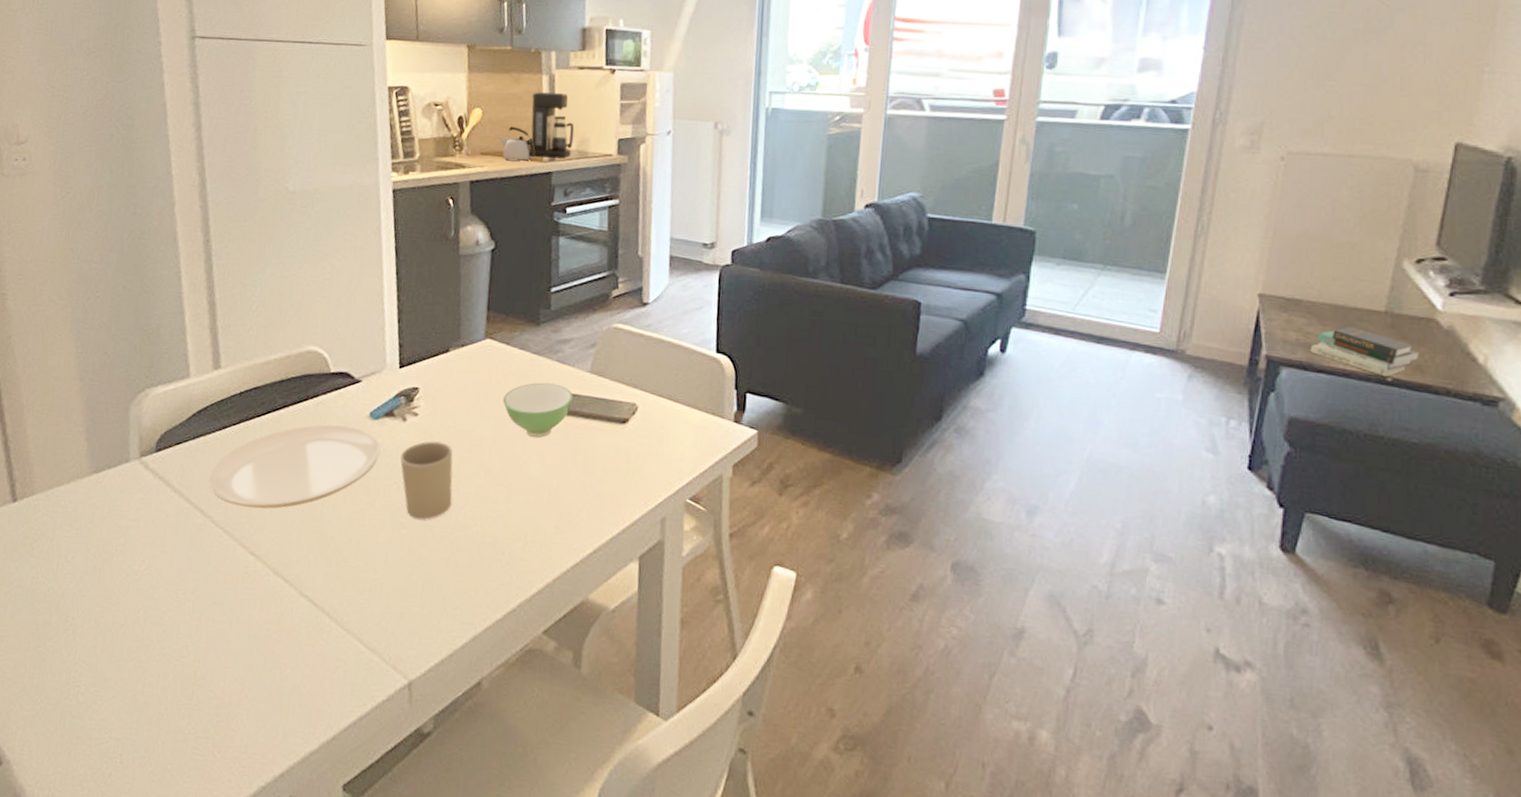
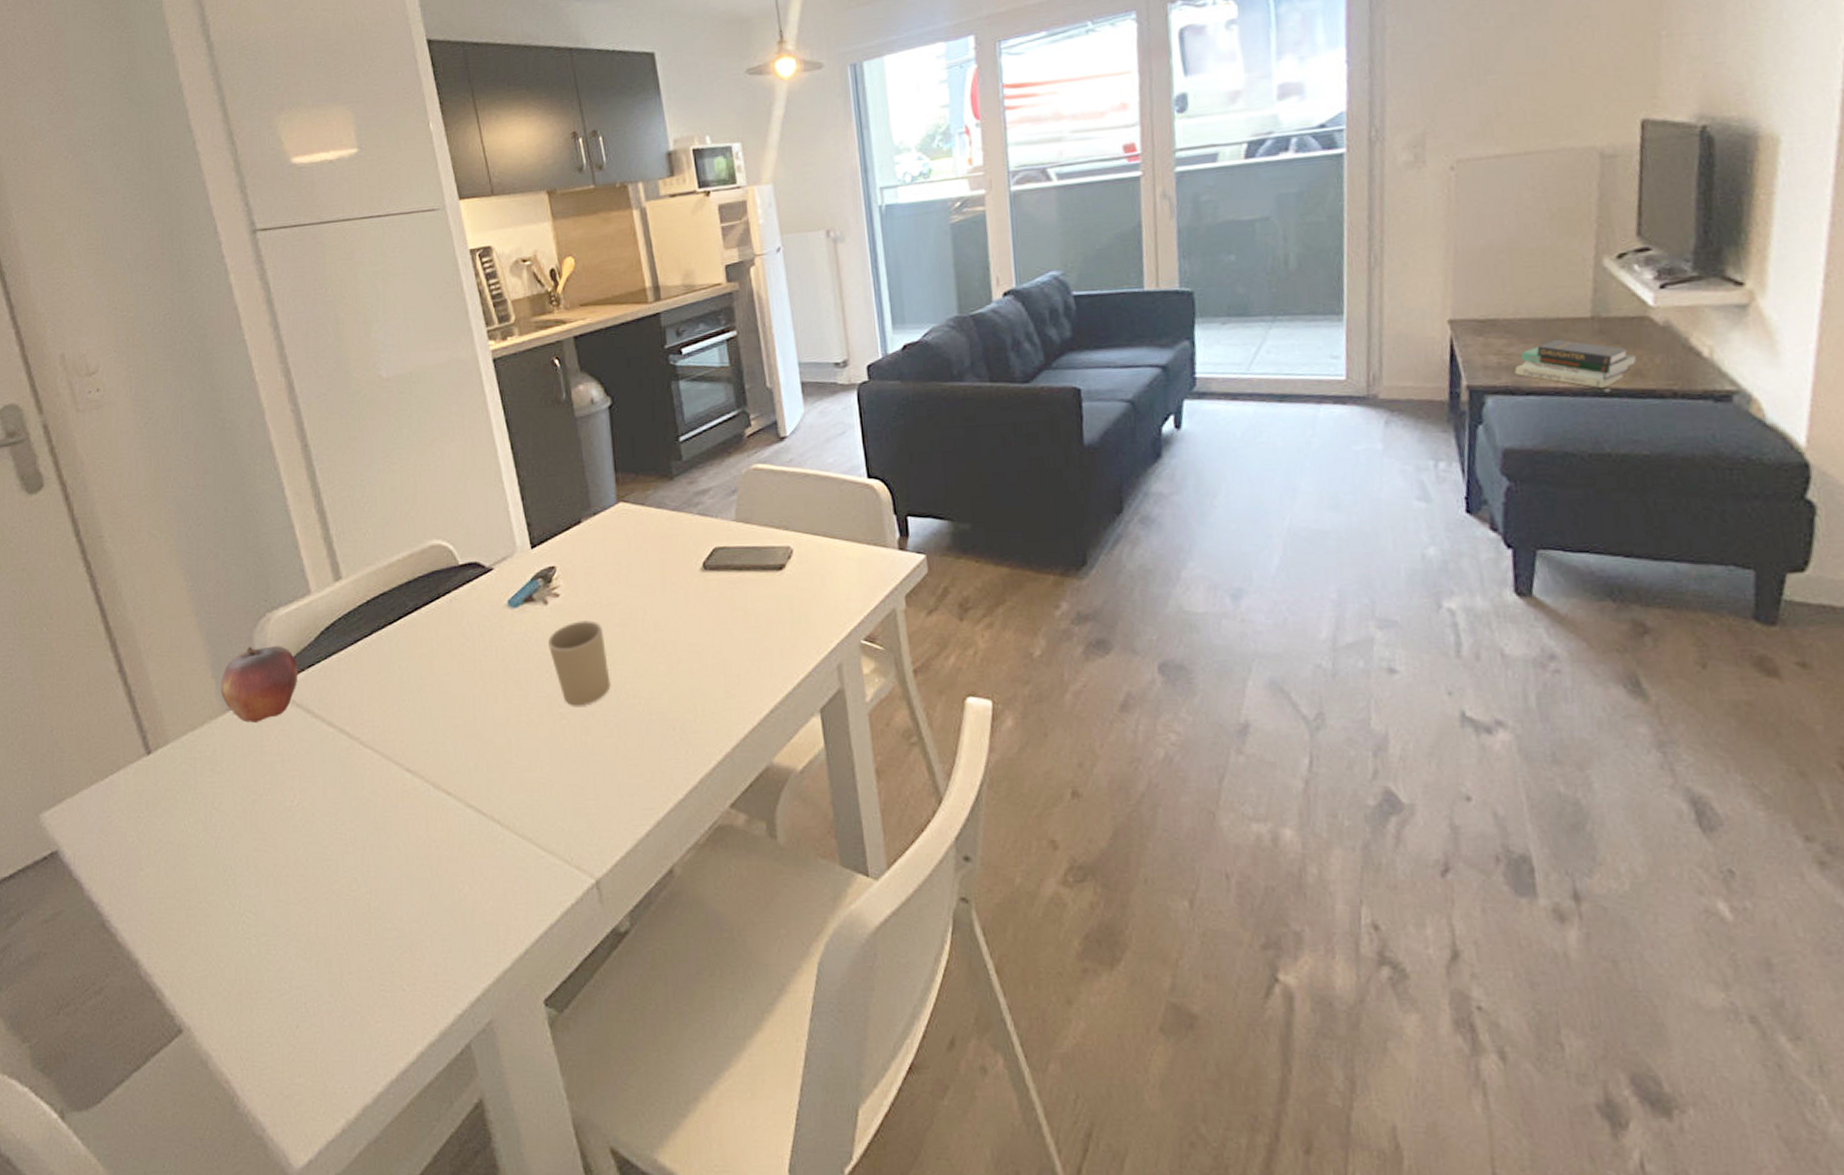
fruit: none [91,417,167,488] -> present [220,646,299,723]
plate: present [208,424,381,509] -> none [348,619,526,722]
kettle: present [498,127,535,162] -> none [596,270,638,308]
bowl: present [502,382,573,439] -> none [646,539,722,601]
coffee maker: present [531,92,575,158] -> none [625,226,678,299]

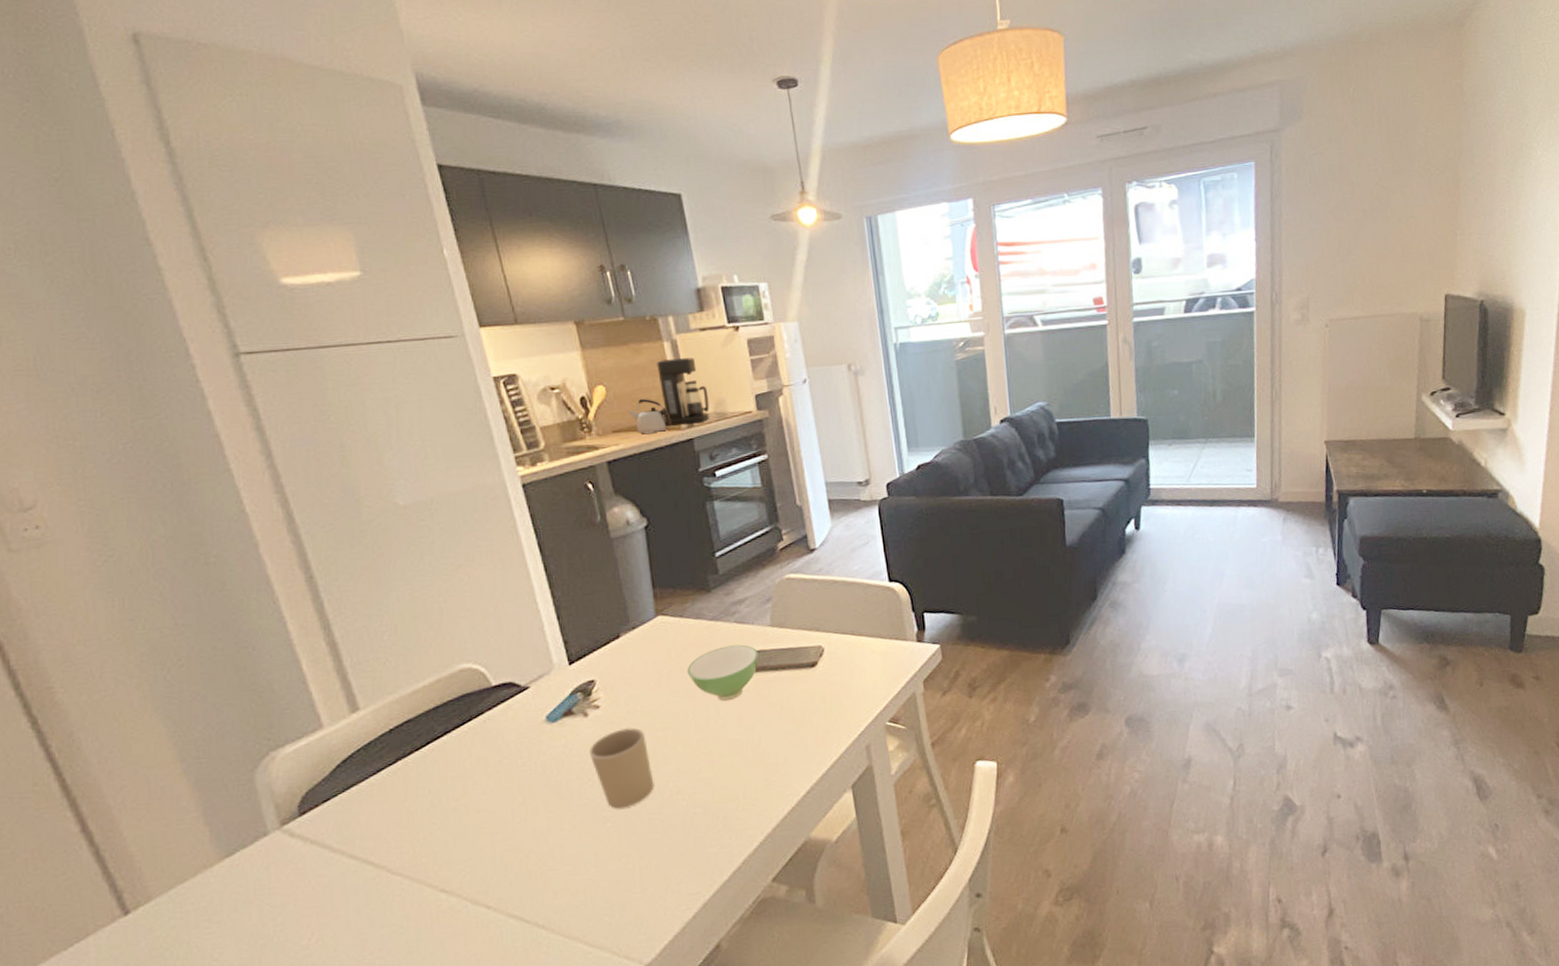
fruit: present [220,646,299,723] -> none [215,784,312,867]
kettle: none [596,270,638,308] -> present [628,399,671,435]
coffee maker: none [625,226,678,299] -> present [657,358,710,426]
bowl: none [646,539,722,601] -> present [686,644,759,702]
books: present [1514,339,1637,389] -> none [1367,454,1442,491]

